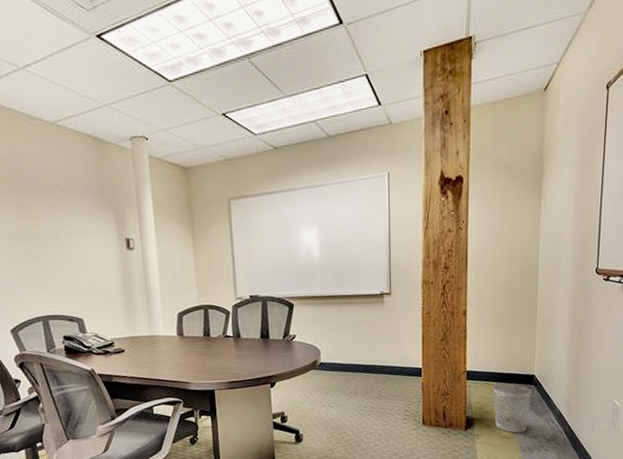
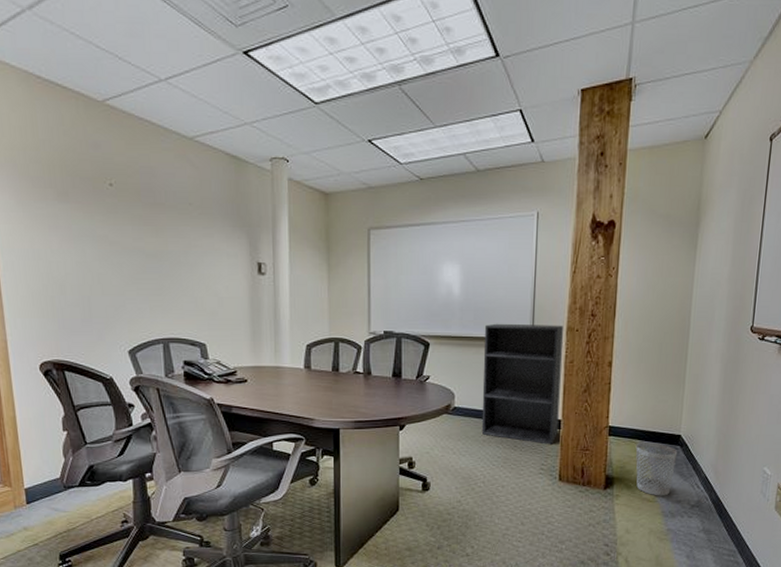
bookshelf: none [344,279,419,392] -> present [481,323,563,445]

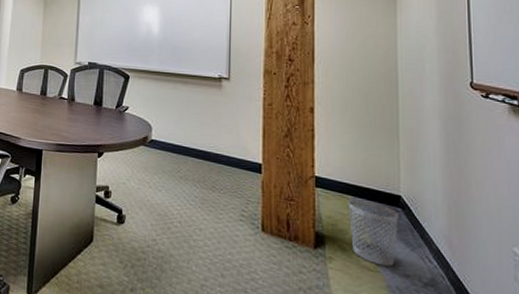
bookshelf: present [481,323,563,445] -> none [178,61,260,190]

